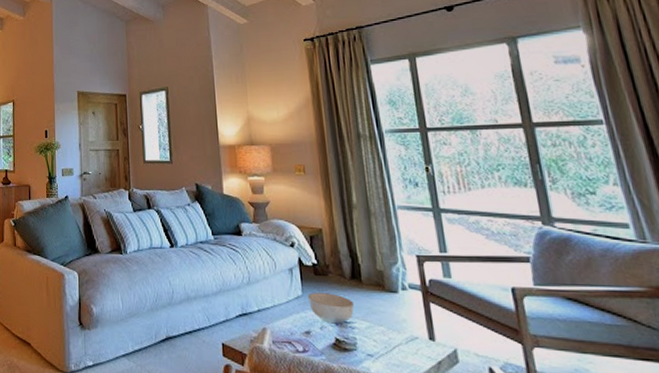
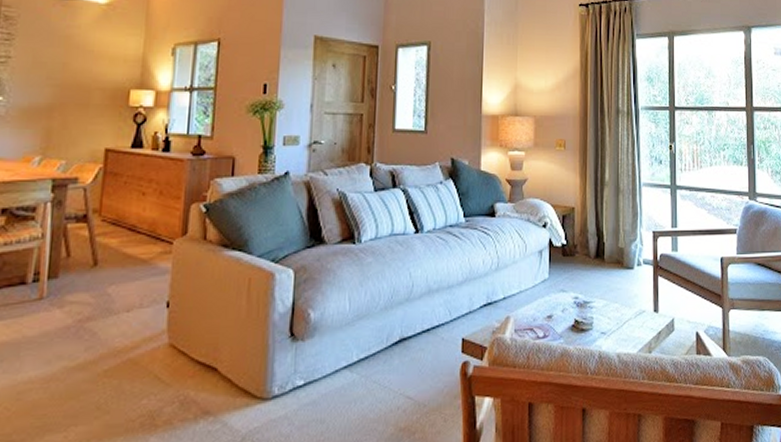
bowl: present [308,292,354,324] -> none [554,274,594,305]

